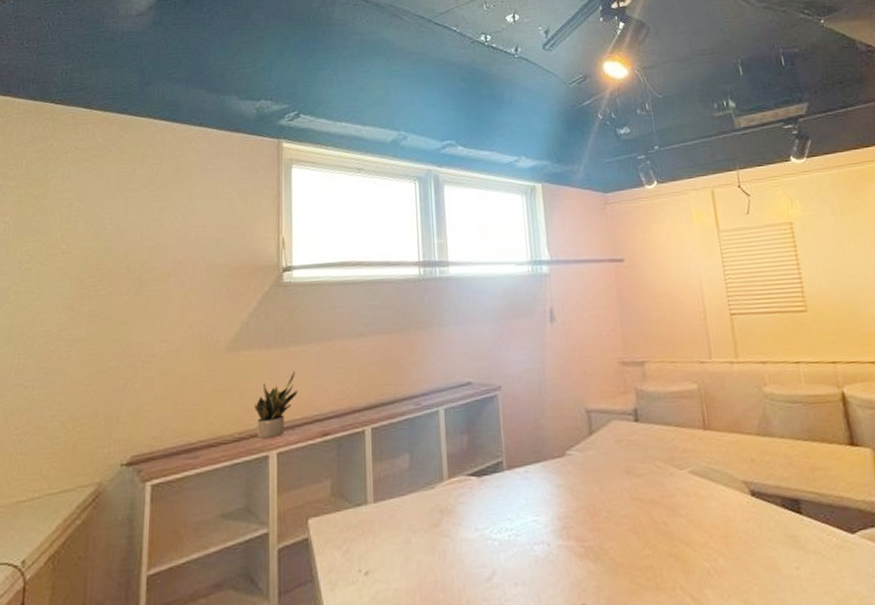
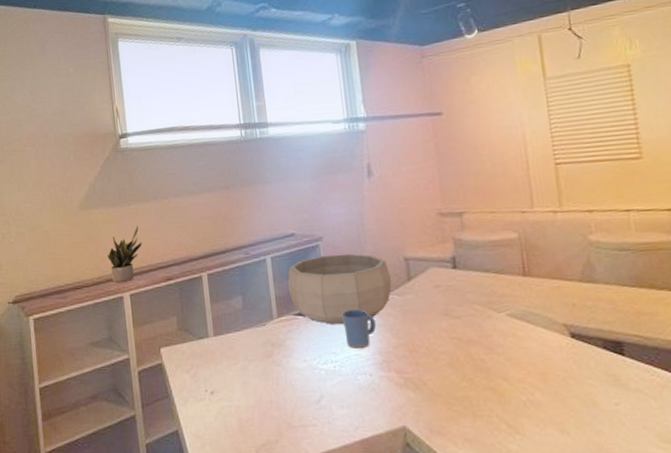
decorative bowl: none [461,404,573,486] -> present [287,253,392,324]
mug: none [520,467,555,513] -> present [342,308,376,348]

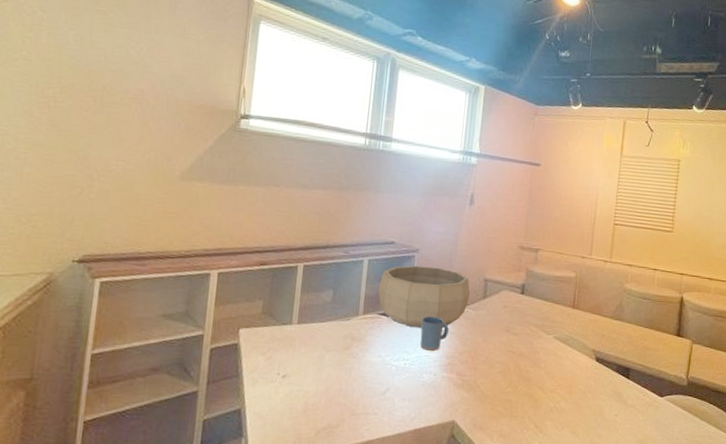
potted plant: present [107,226,142,283] -> none [201,207,243,260]

